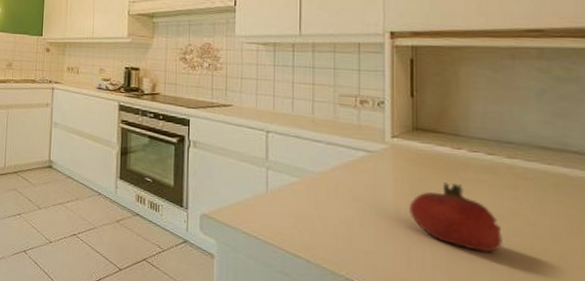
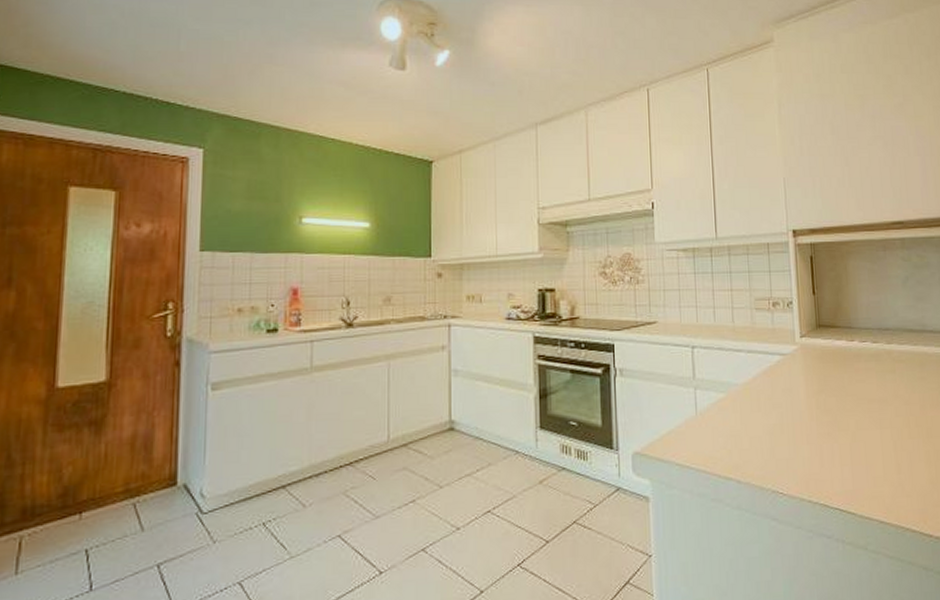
fruit: present [409,182,503,253] -> none [819,375,889,437]

